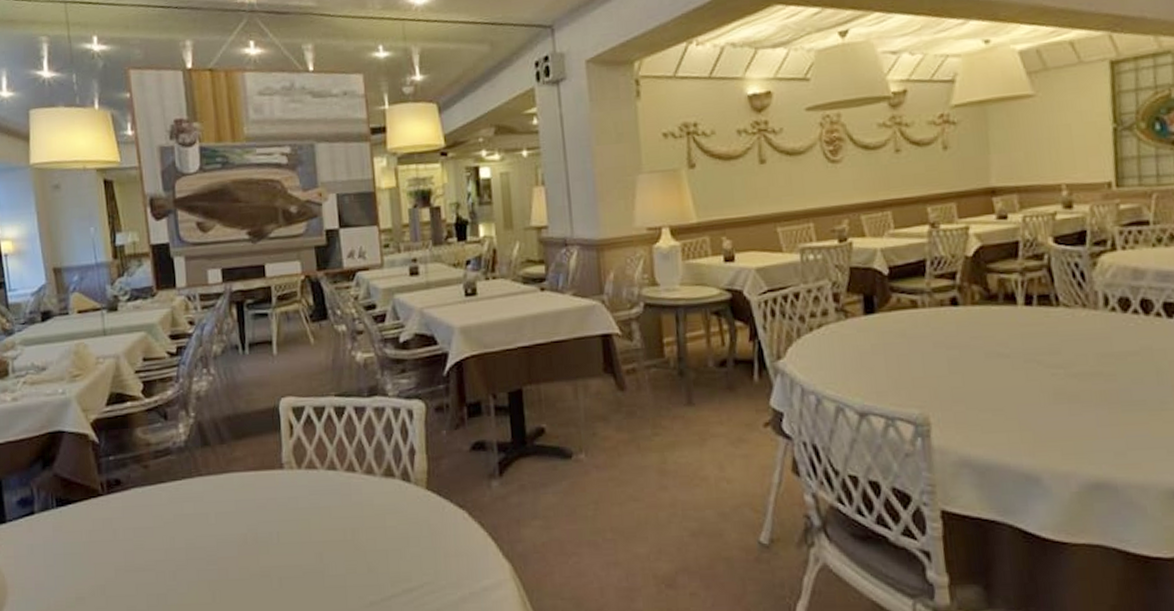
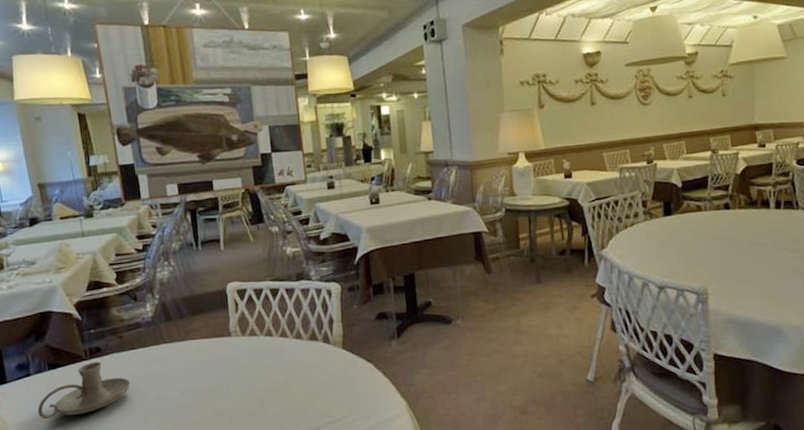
candle holder: none [41,498,156,572] -> present [37,361,131,419]

